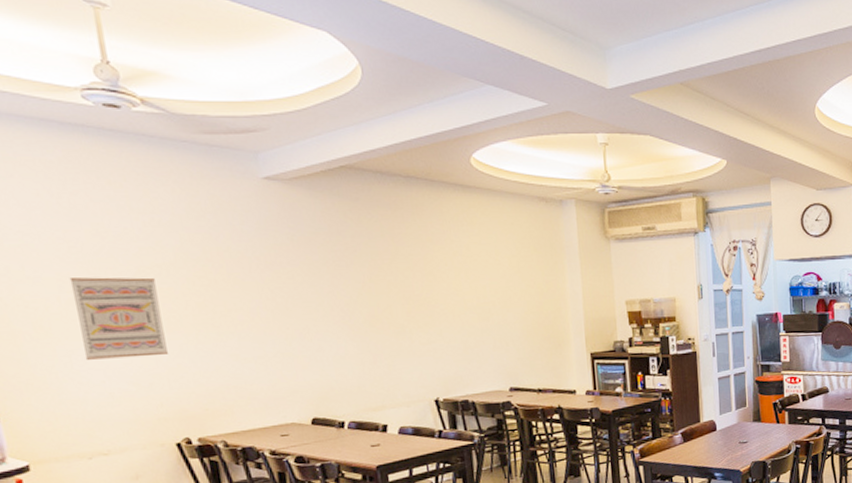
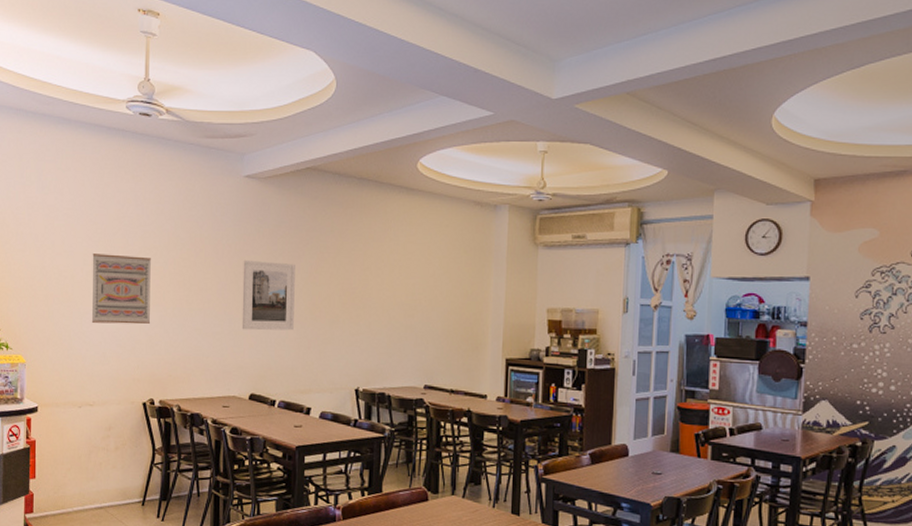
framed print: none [278,273,354,351] -> present [241,259,295,331]

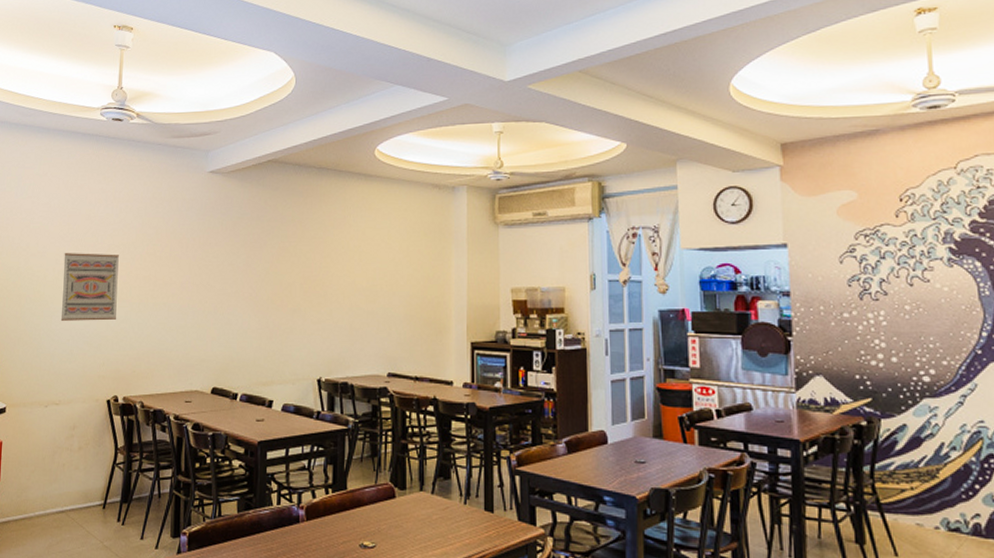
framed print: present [241,259,295,331] -> none [204,252,257,323]

